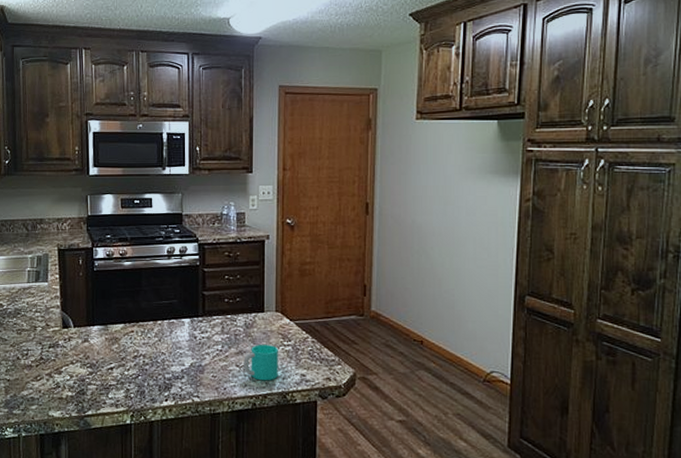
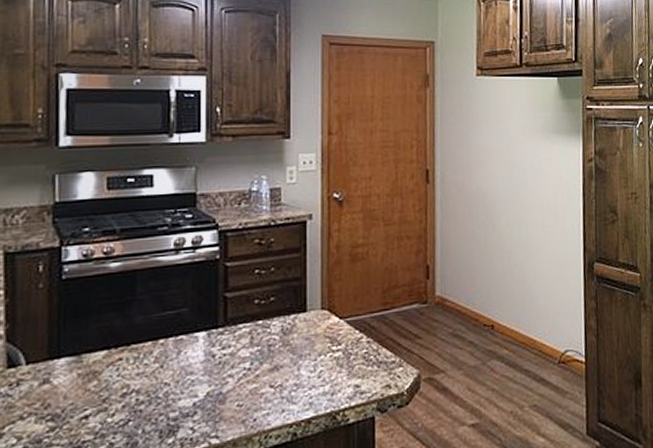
cup: present [243,345,278,381] -> none [280,353,325,402]

